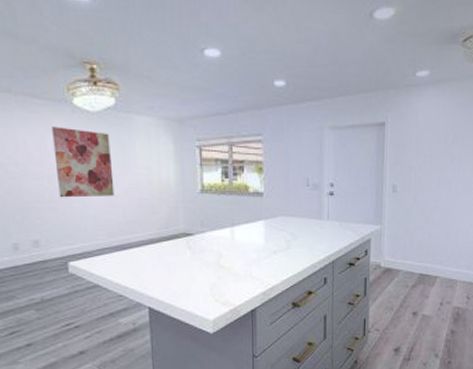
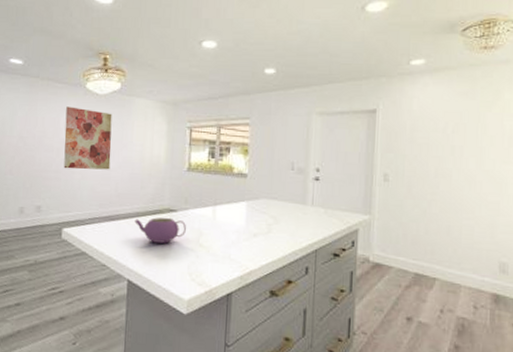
teapot: none [149,243,205,268] -> present [134,217,186,244]

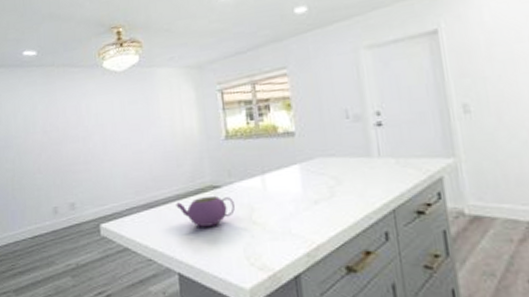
wall art: present [63,106,112,170] -> none [86,89,141,158]

